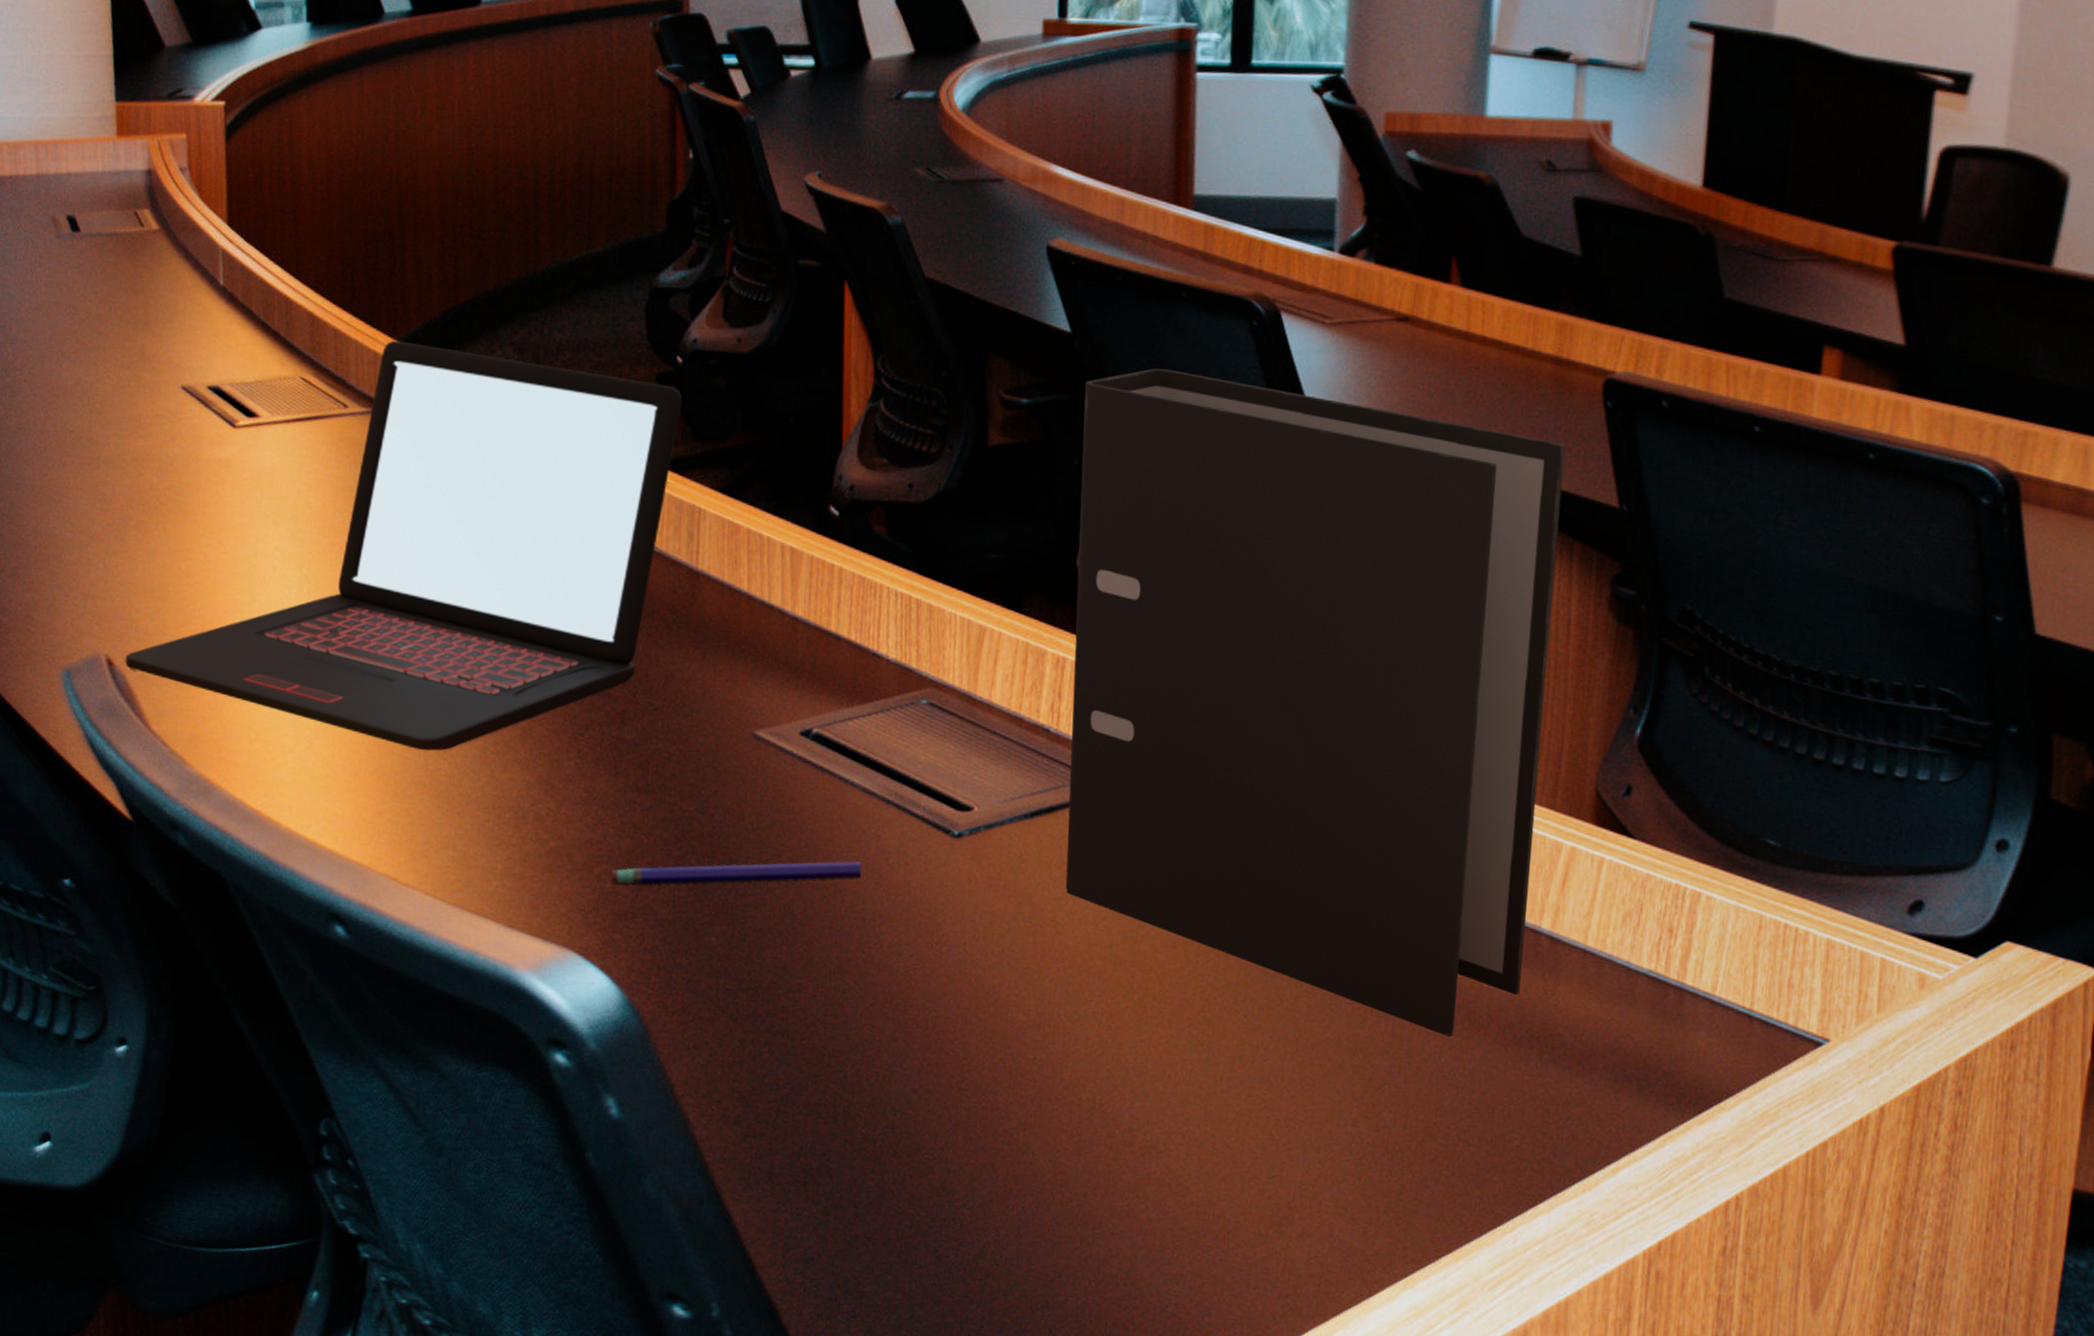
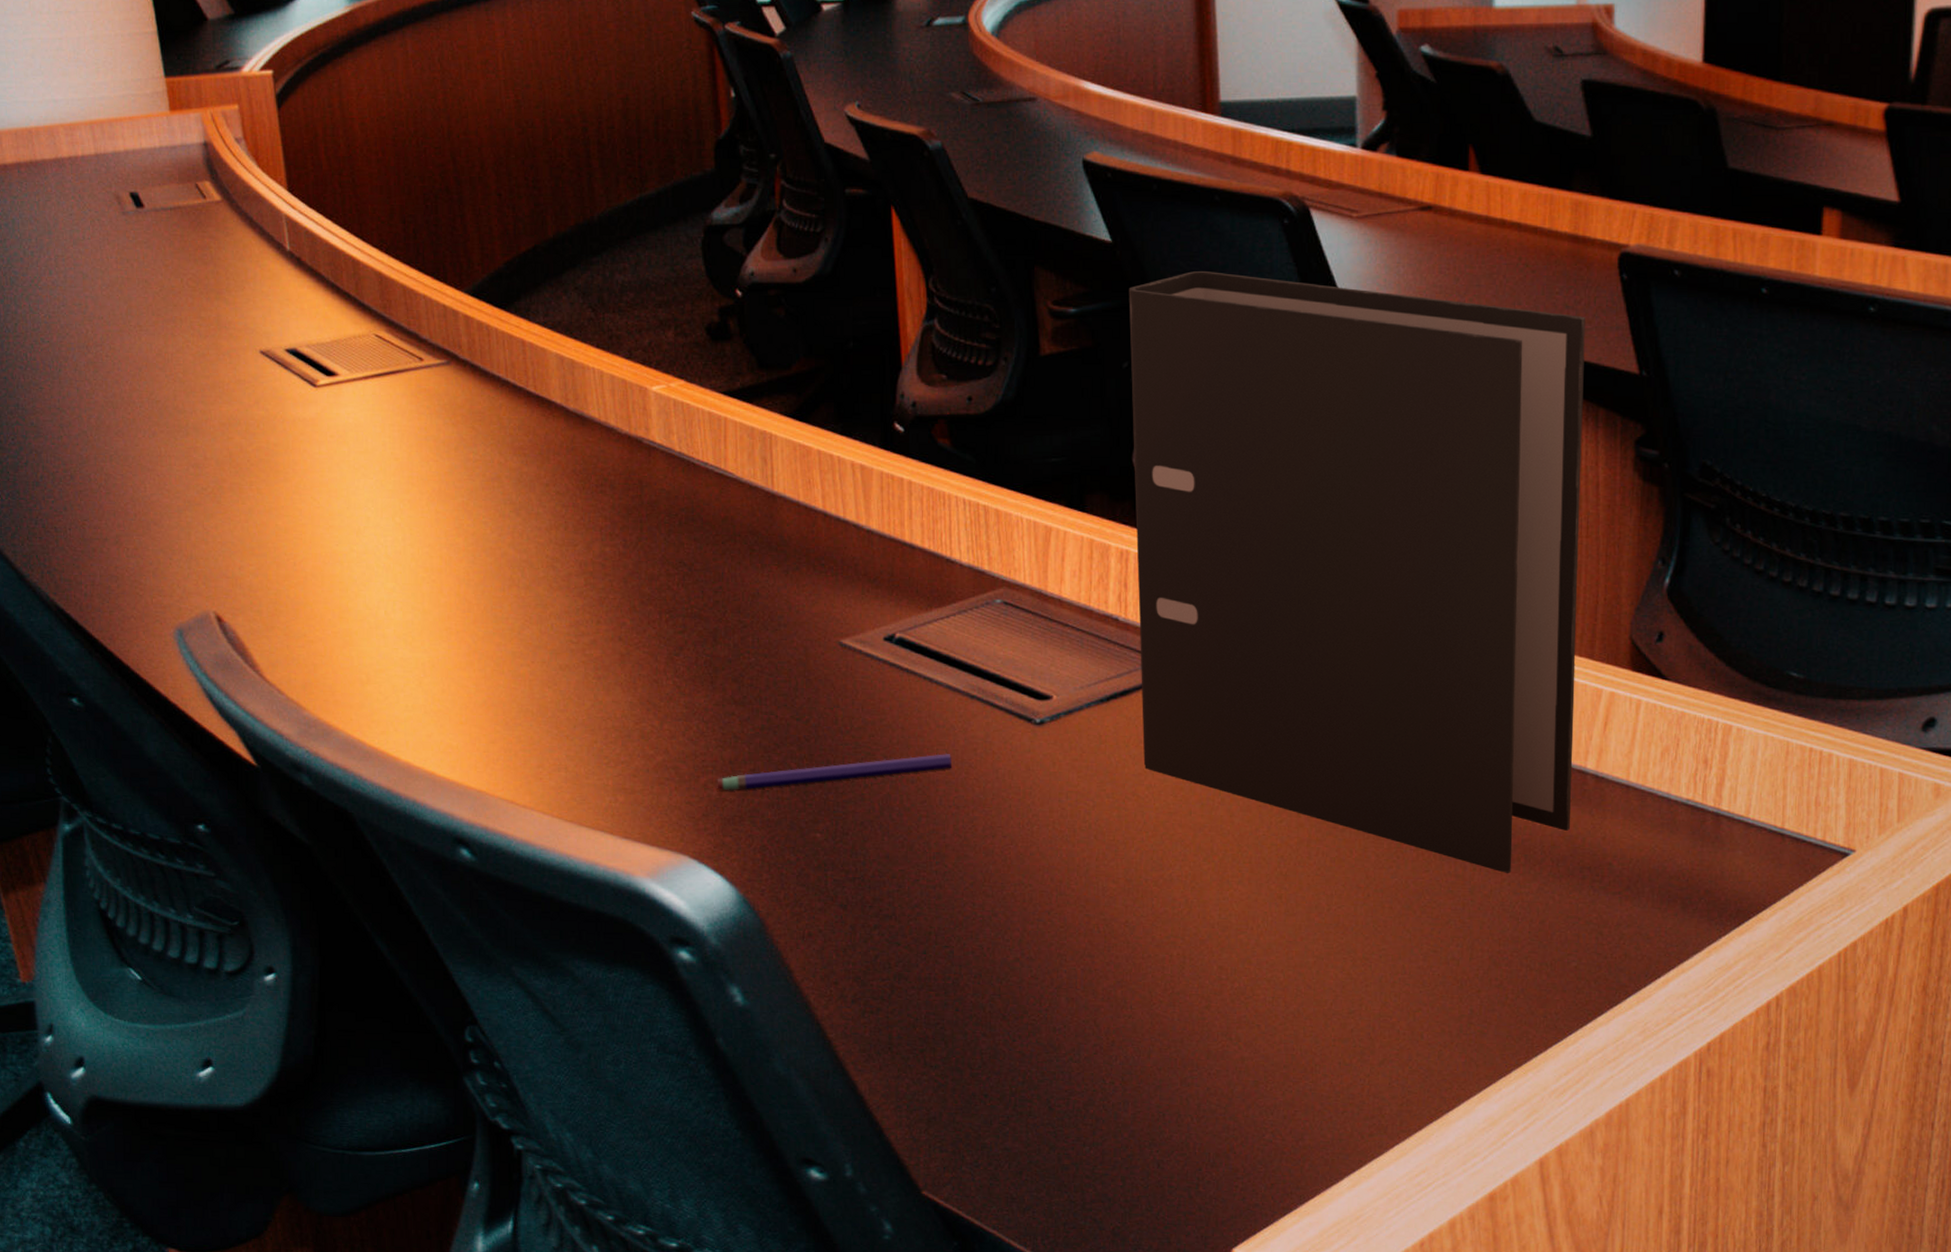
laptop: present [125,340,682,751] -> none [234,293,744,680]

